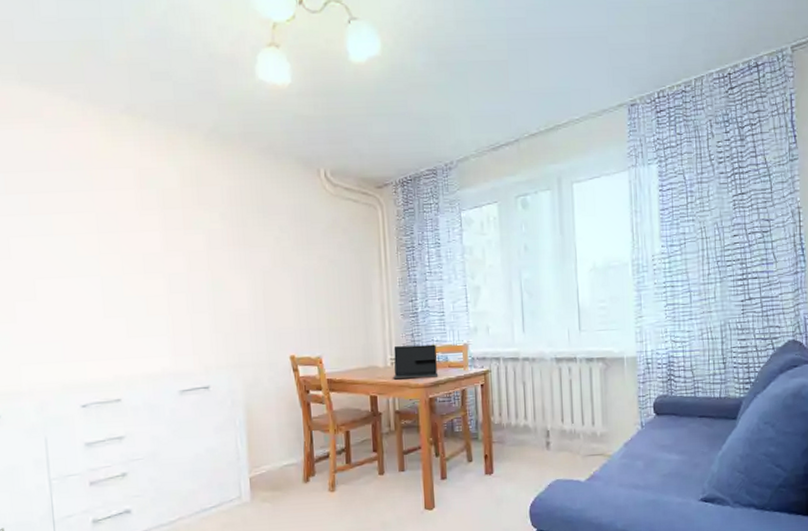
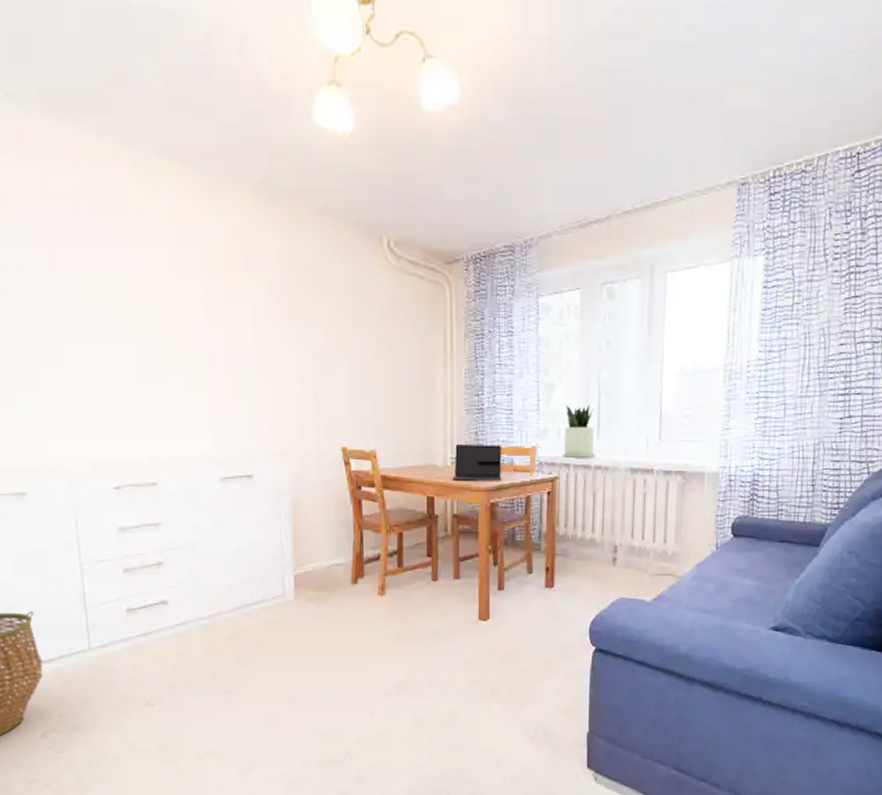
planter: none [491,303,523,352] -> present [562,405,596,458]

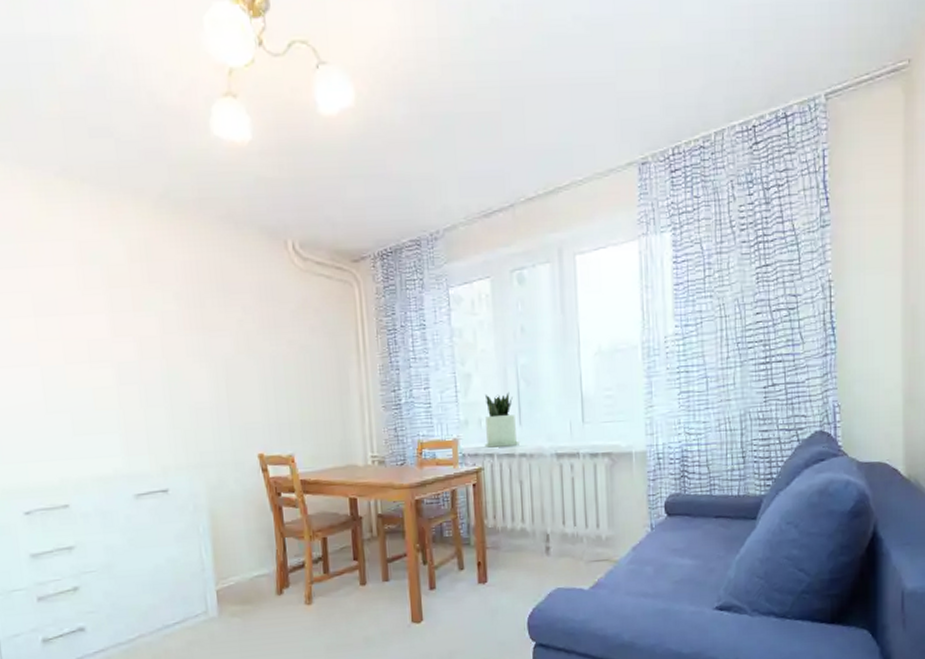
laptop: present [452,445,502,481] -> none [374,439,426,480]

